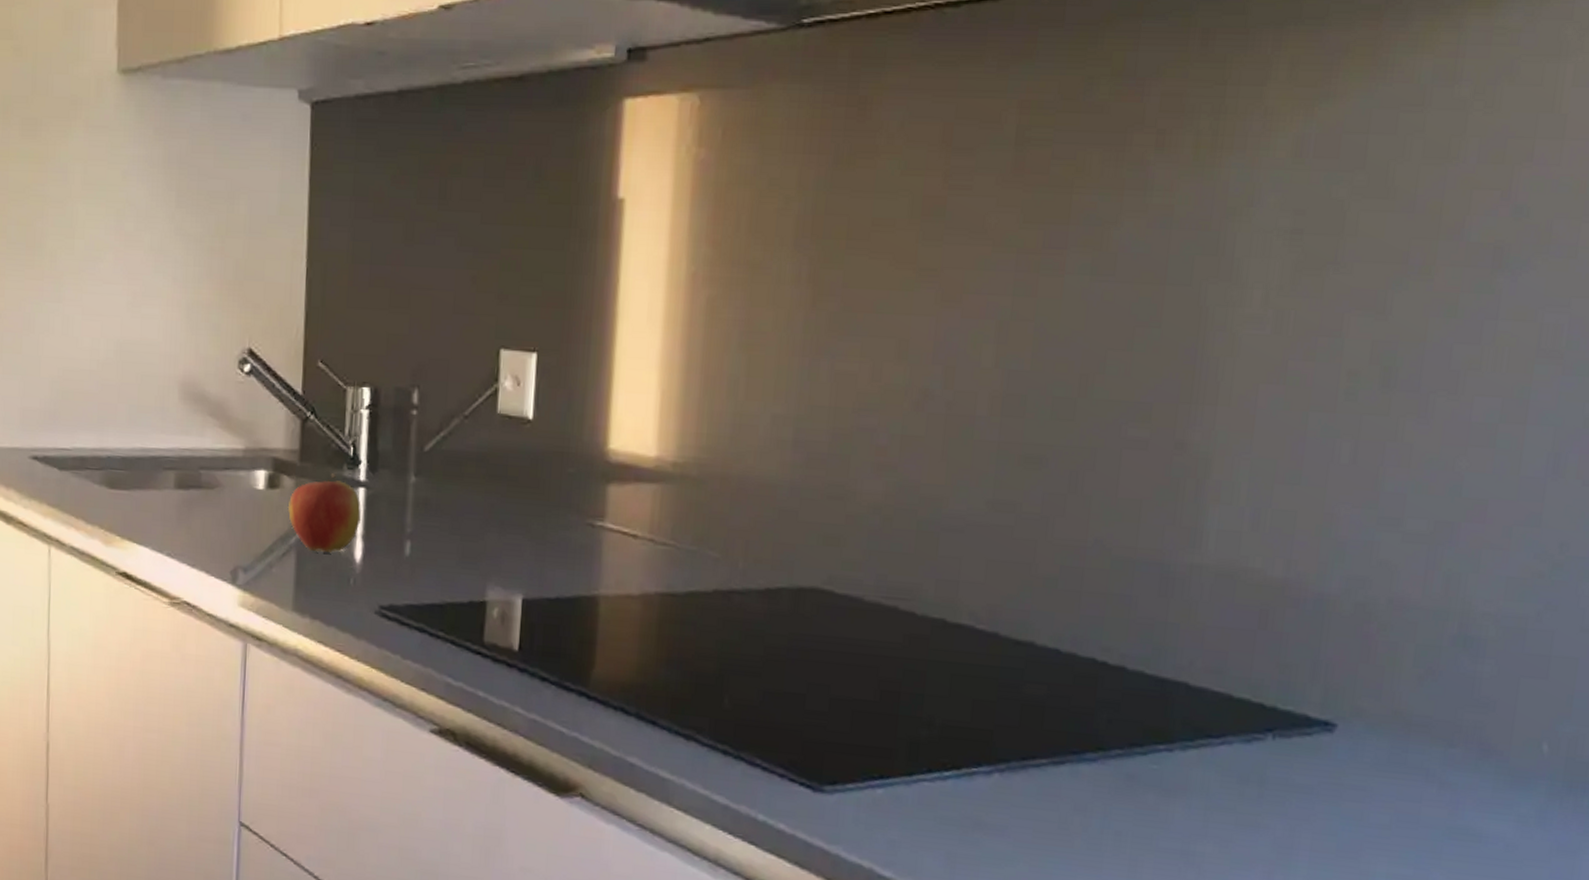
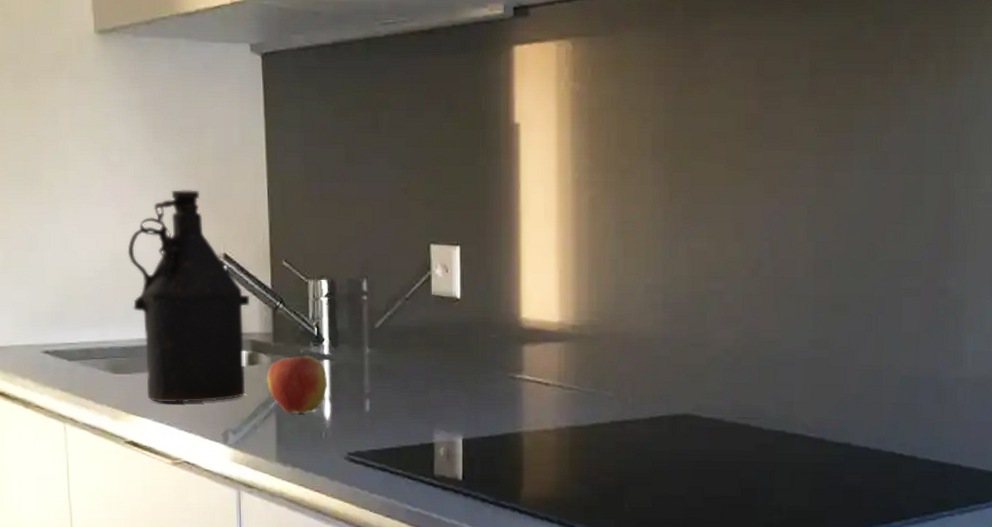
bottle: none [136,267,276,531] -> present [127,190,250,403]

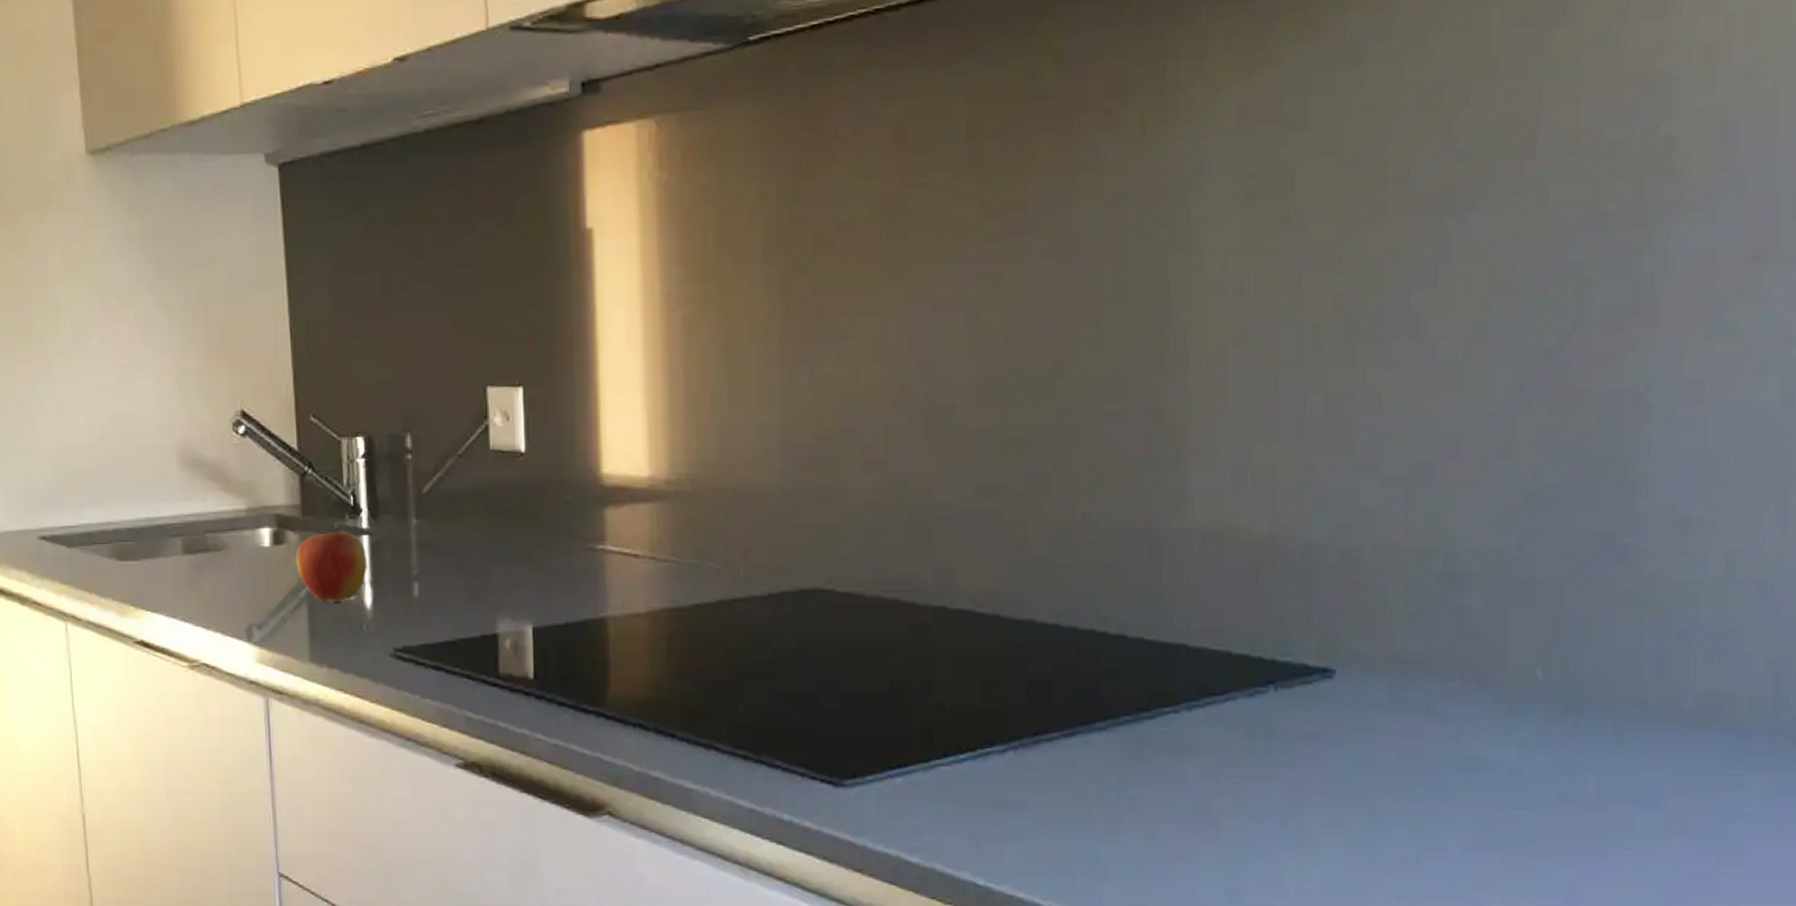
bottle: present [127,190,250,403] -> none [130,335,274,594]

